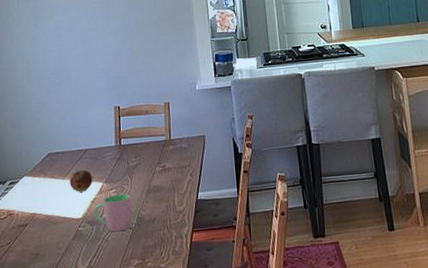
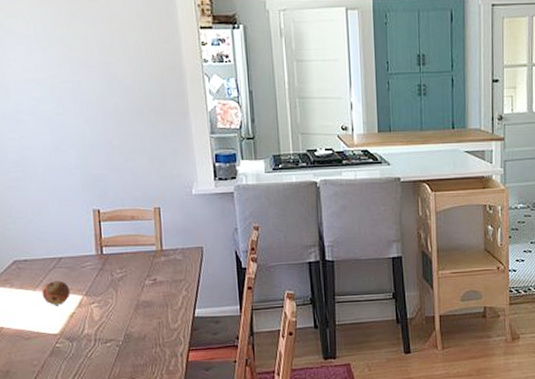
cup: present [93,193,132,232] -> none [72,308,119,350]

